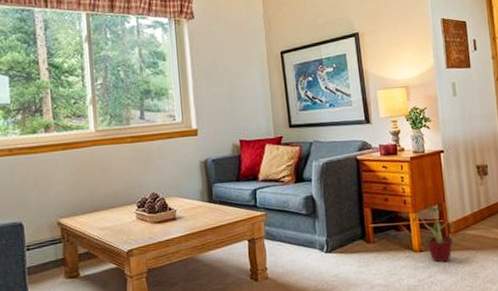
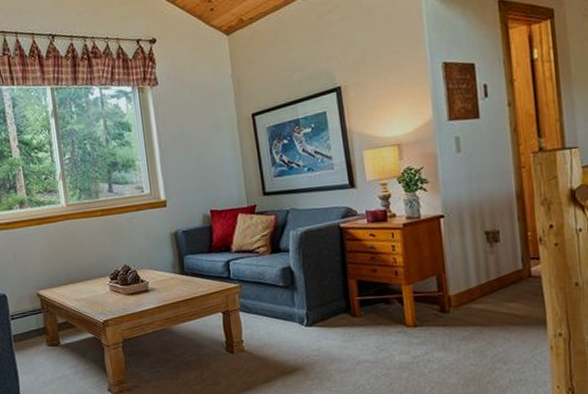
potted plant: present [412,205,455,263] -> none [405,277,457,339]

